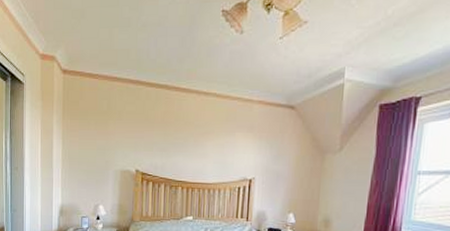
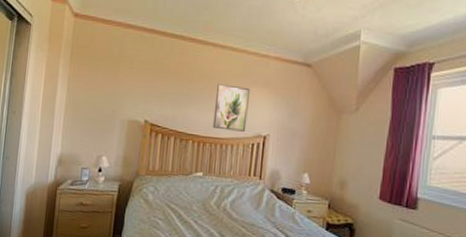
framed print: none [200,130,234,176] -> present [212,83,250,132]

